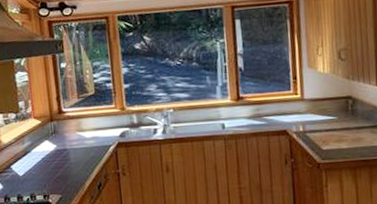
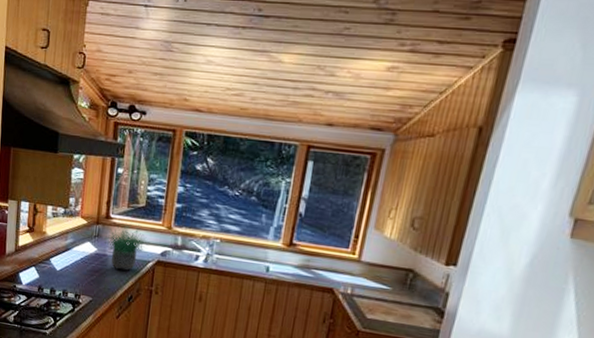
potted plant: none [61,112,107,161] -> present [104,222,150,271]

